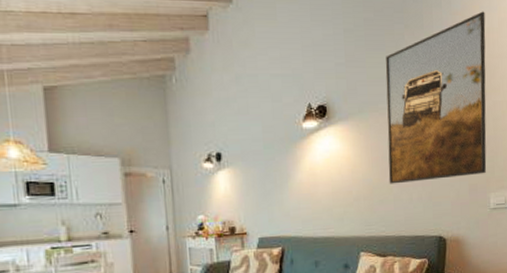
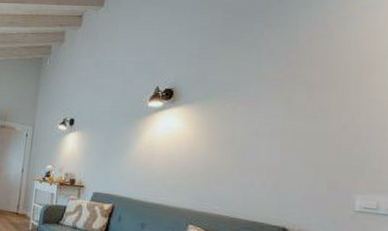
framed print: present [385,11,487,184] -> none [229,10,367,173]

